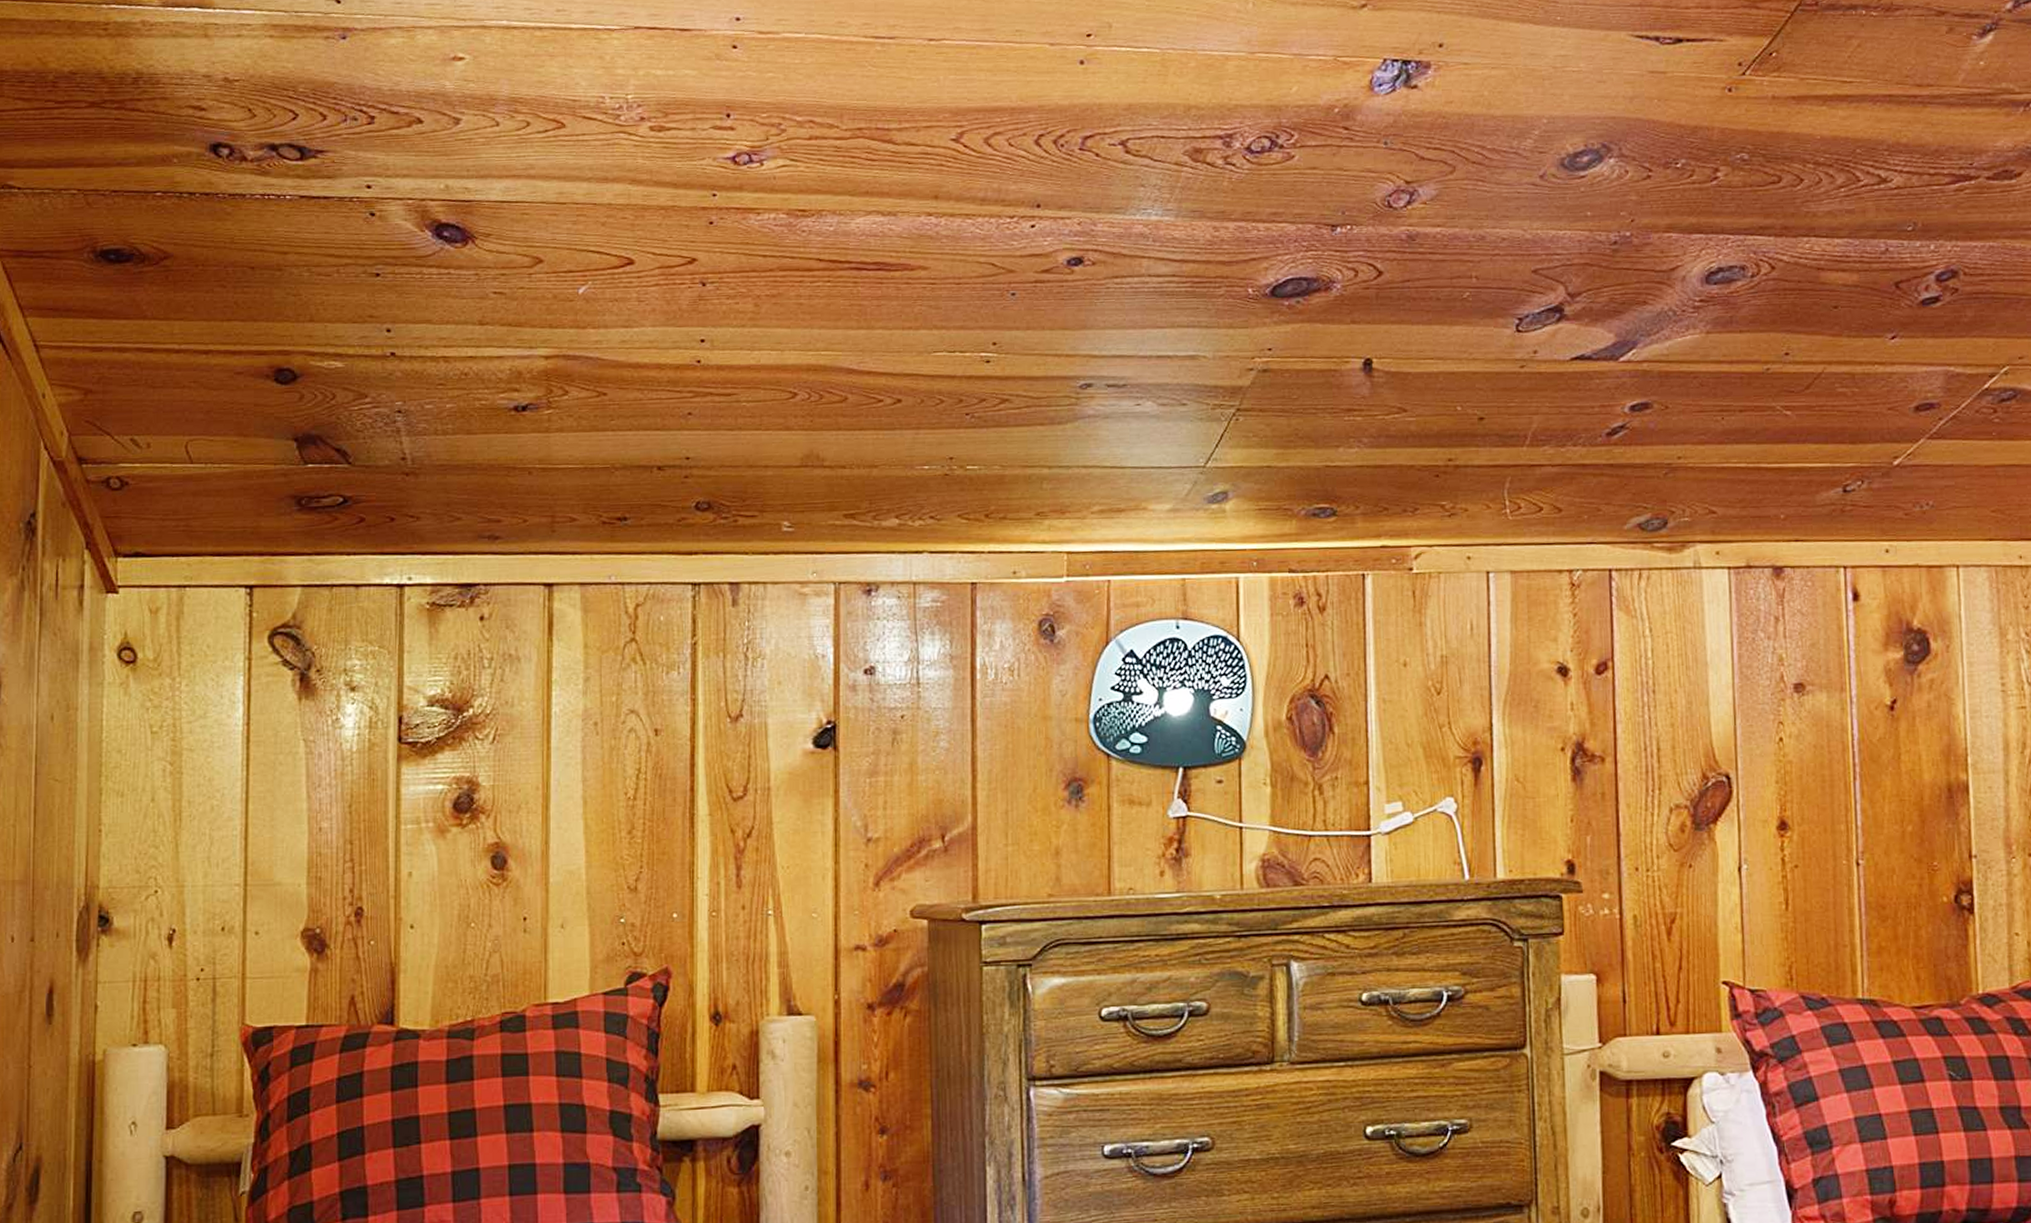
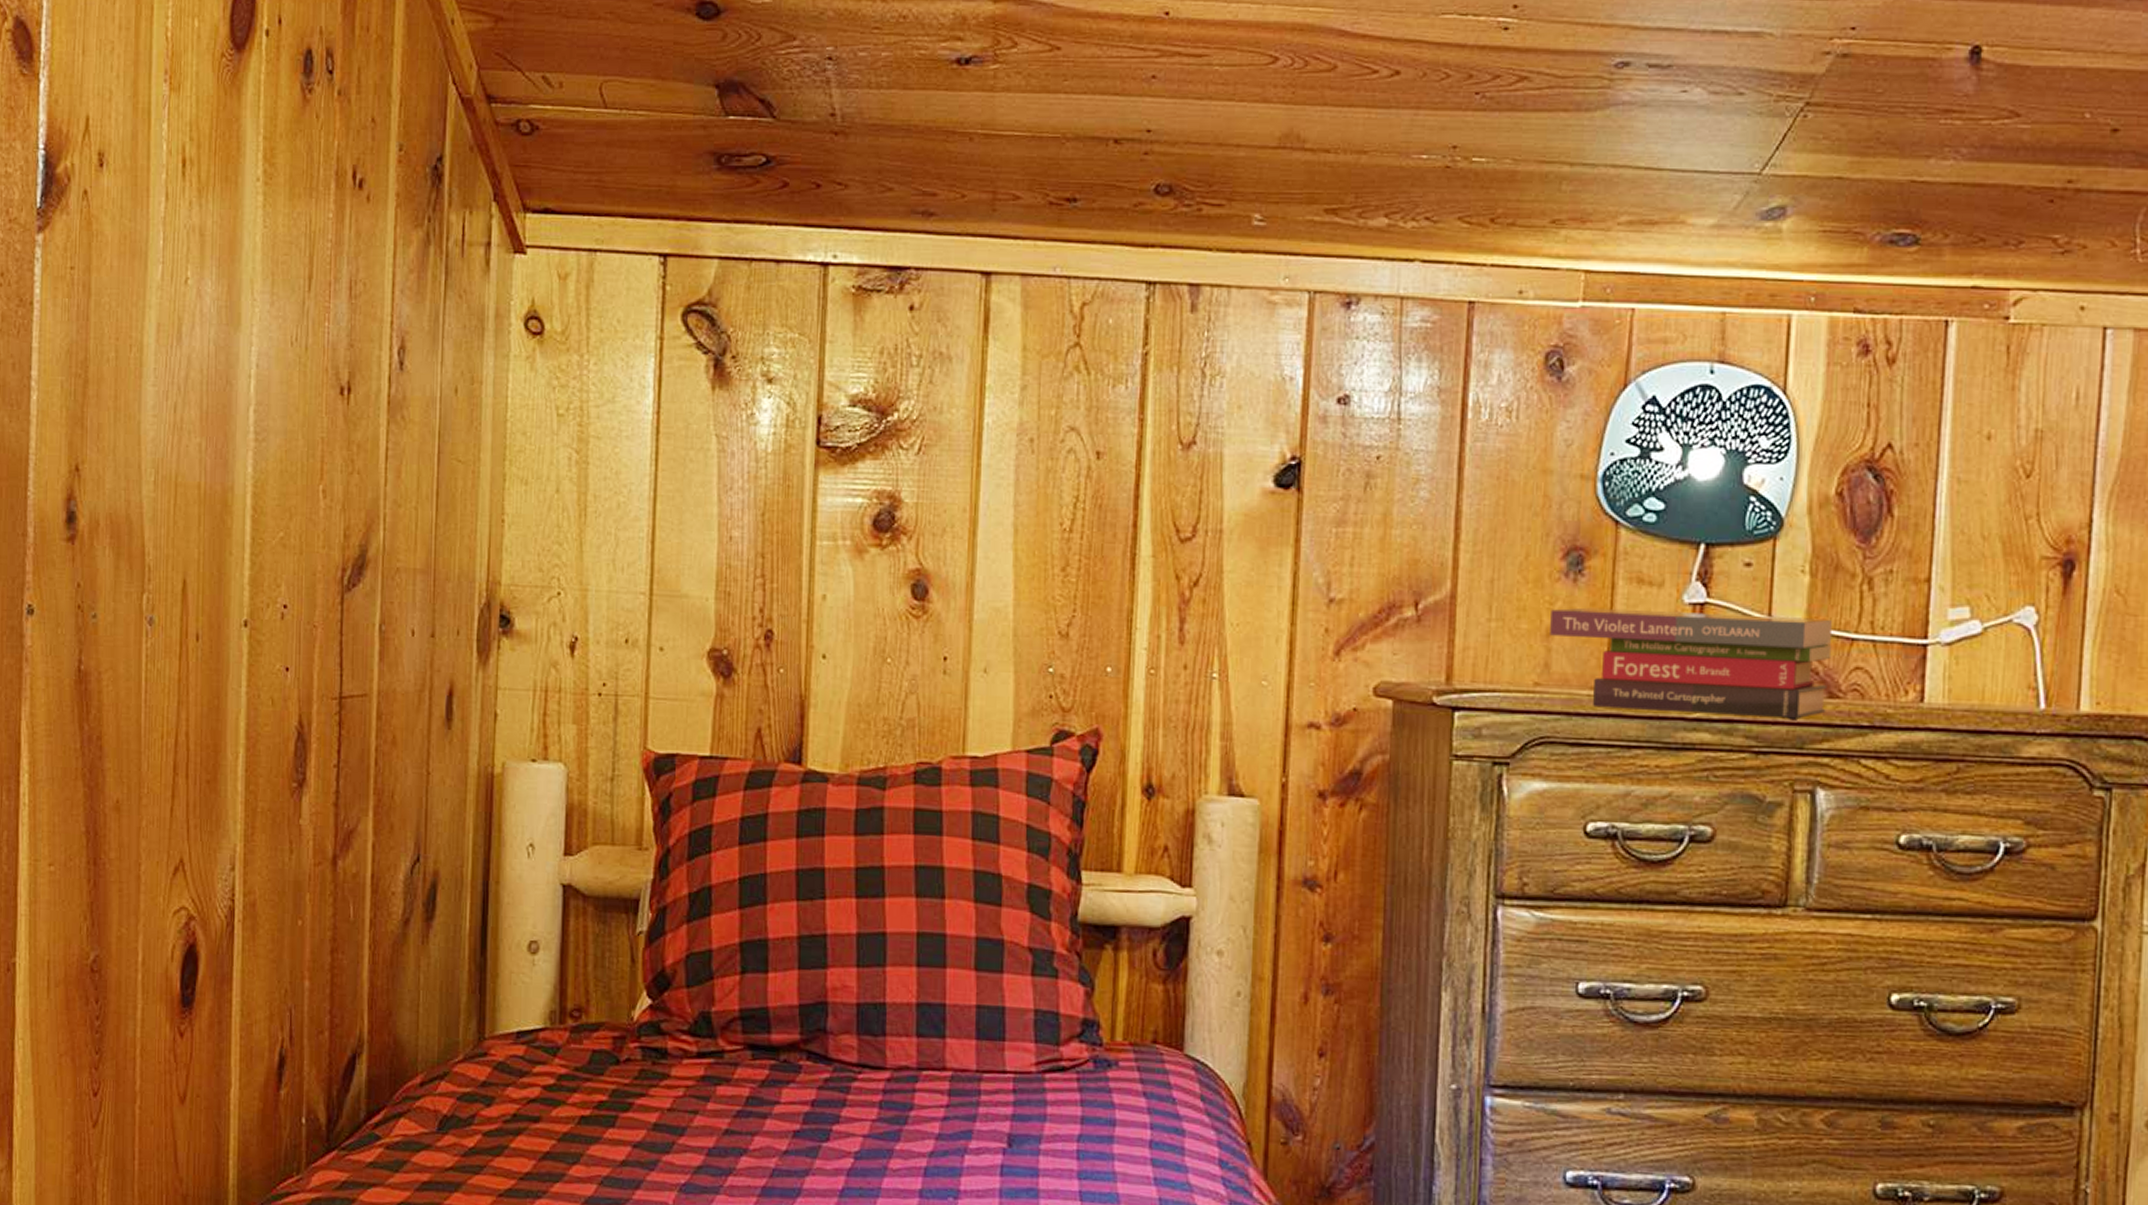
books: none [1058,821,1294,911] -> present [1550,607,1833,719]

